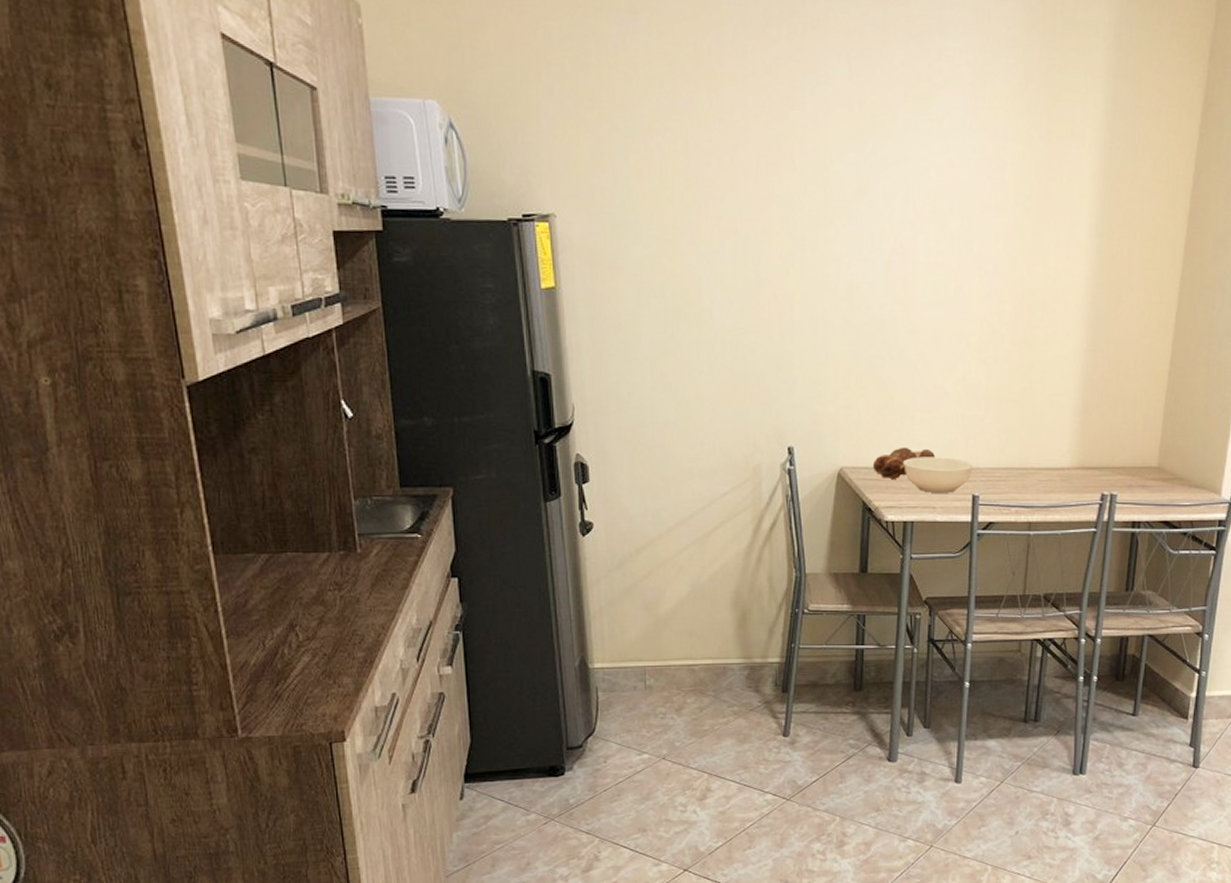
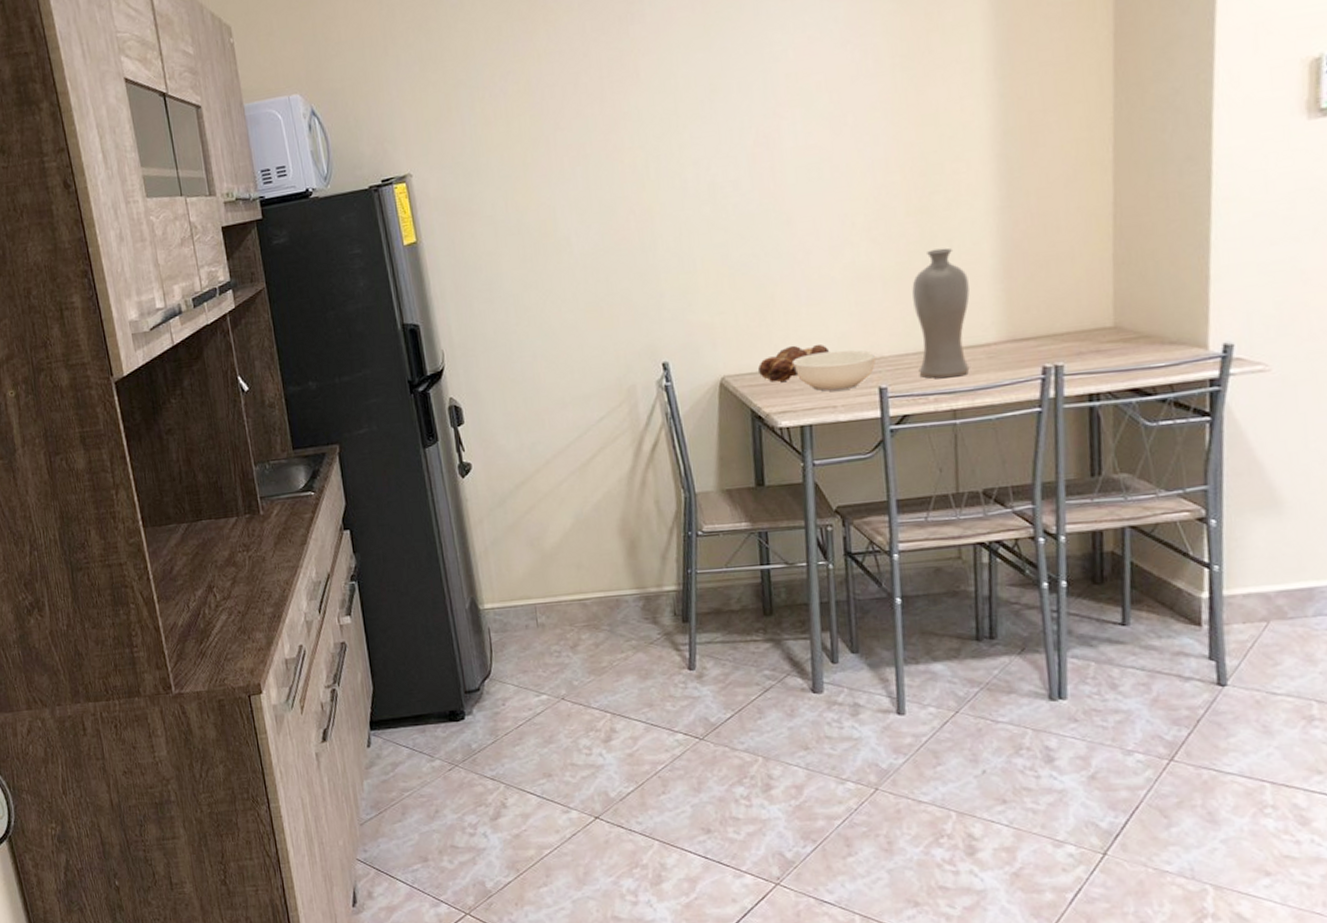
vase: none [1006,378,1054,494] -> present [912,248,970,379]

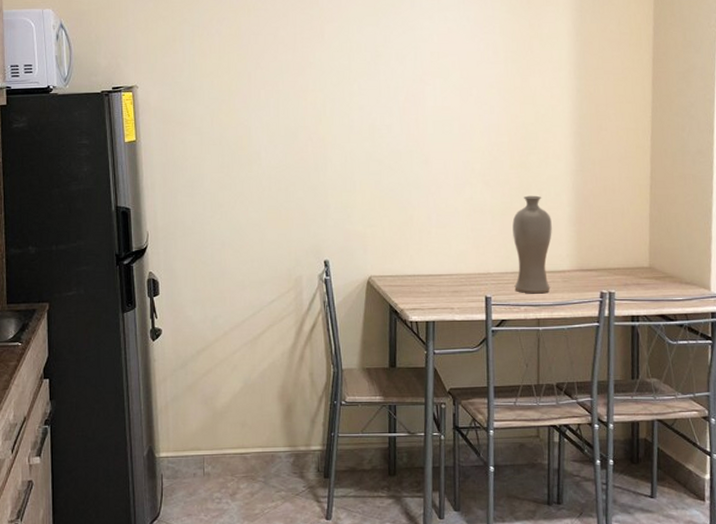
bread loaf: present [757,344,830,383] -> none [396,257,451,286]
bowl: present [793,350,876,392] -> none [423,264,484,296]

